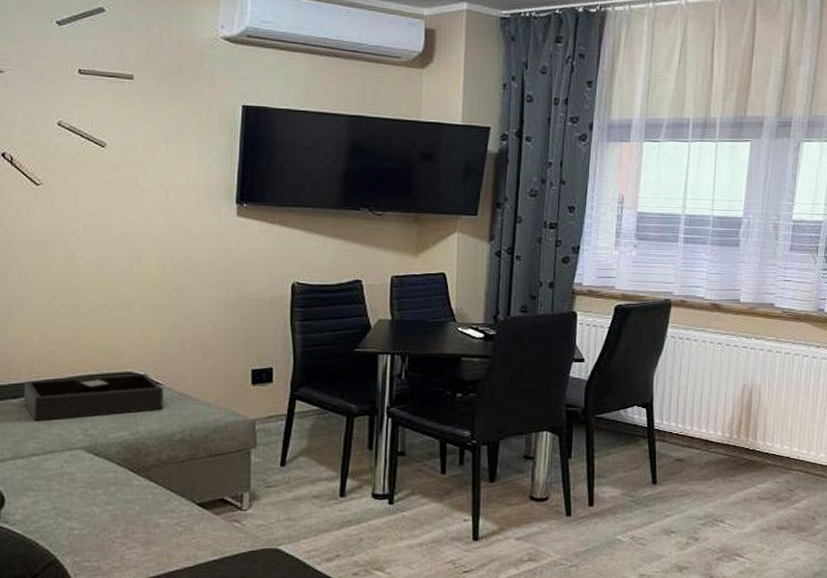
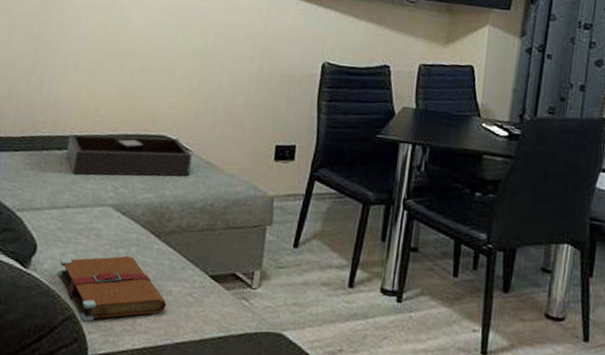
book: none [32,495,155,565] -> present [58,255,167,322]

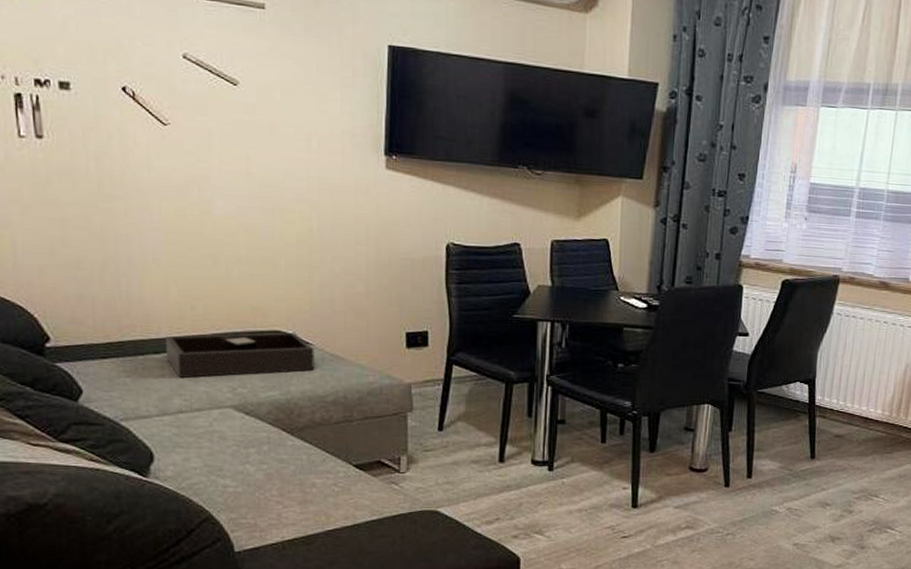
book: present [58,255,167,322] -> none [184,454,311,521]

